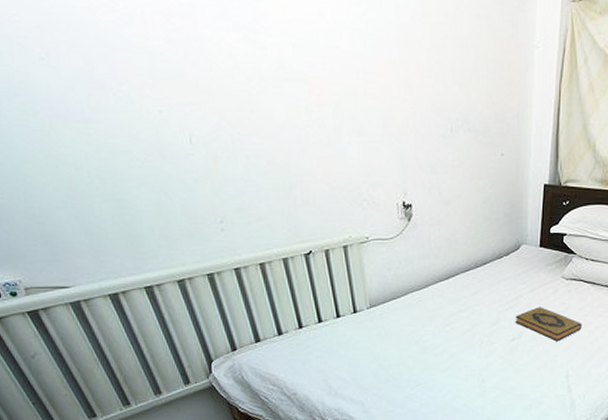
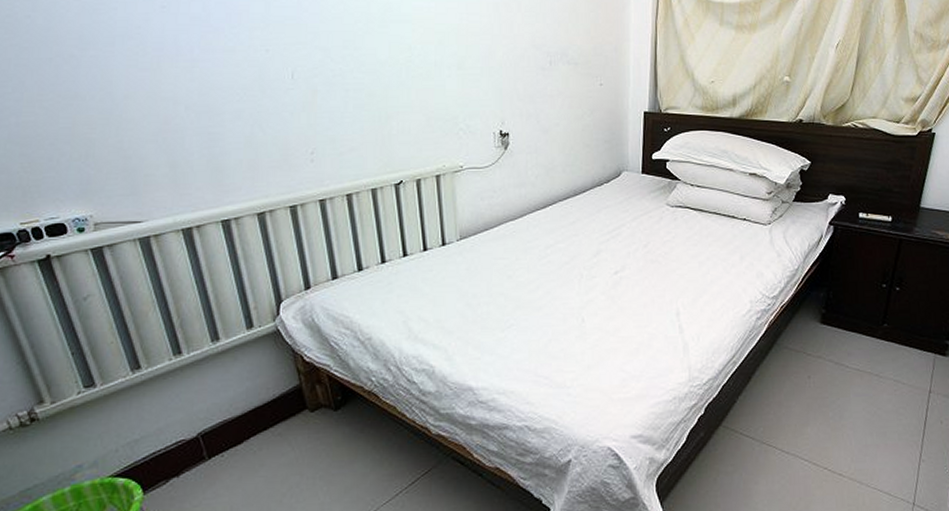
hardback book: present [515,307,582,342] -> none [617,236,691,275]

